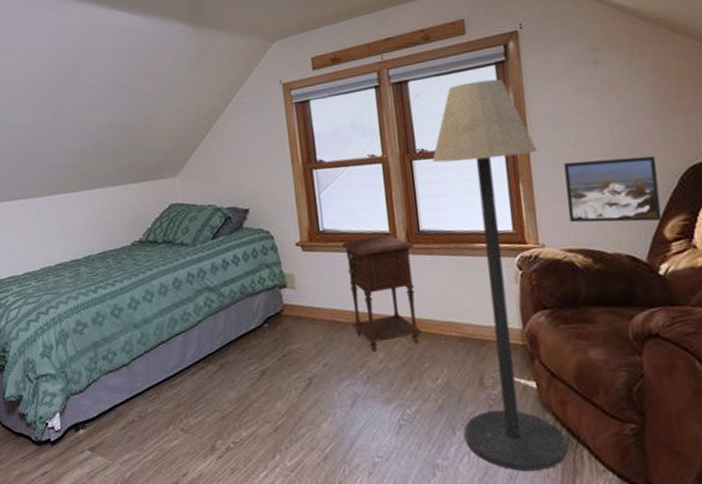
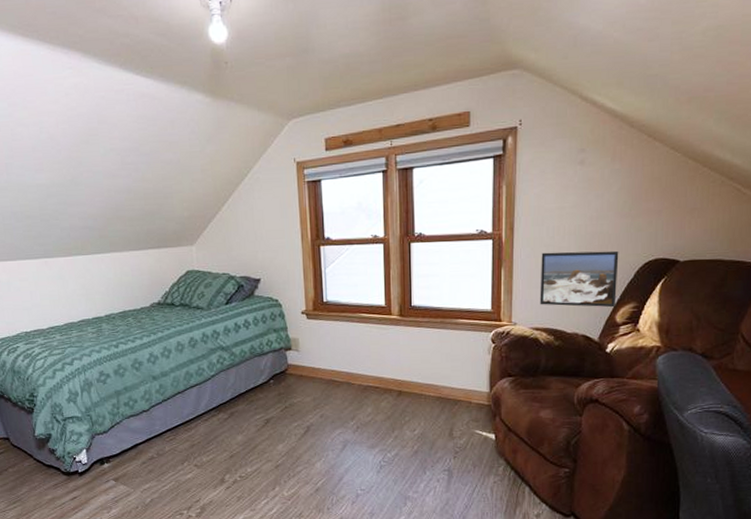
nightstand: present [342,234,423,352] -> none [343,308,406,407]
floor lamp: present [432,78,568,471] -> none [428,171,520,502]

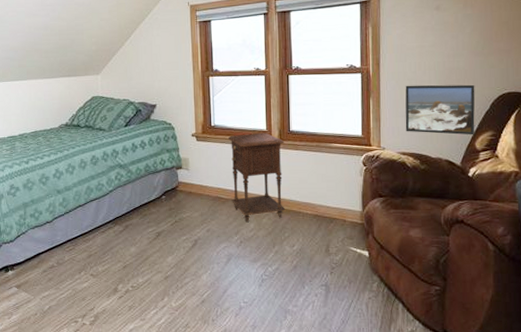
nightstand: none [343,308,406,407] -> present [228,132,286,223]

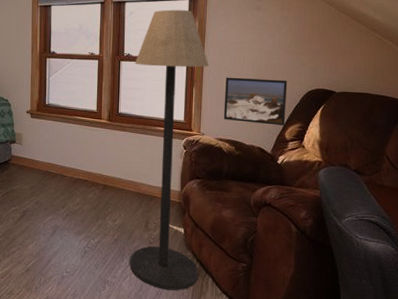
nightstand: present [228,132,286,223] -> none [60,113,113,197]
floor lamp: none [304,15,387,318] -> present [129,9,209,290]

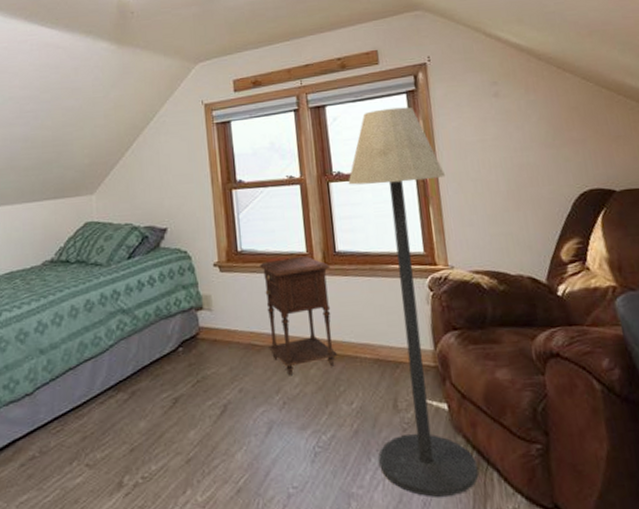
nightstand: none [60,113,113,197] -> present [260,255,338,376]
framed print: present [223,77,288,126] -> none [469,182,558,245]

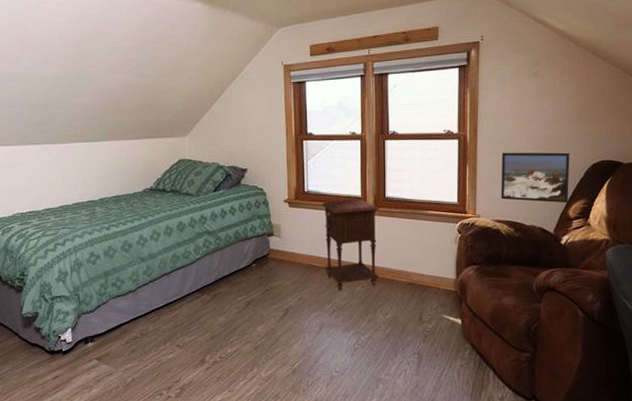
floor lamp: present [348,106,479,497] -> none [401,79,483,385]
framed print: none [469,182,558,245] -> present [501,152,570,203]

